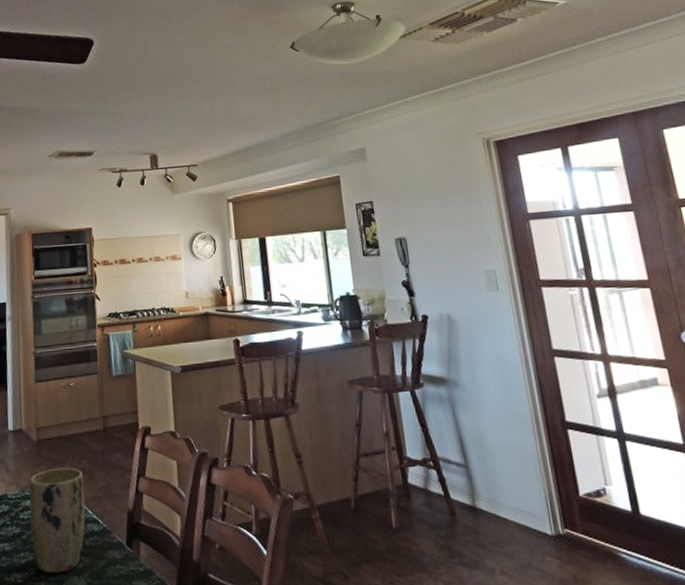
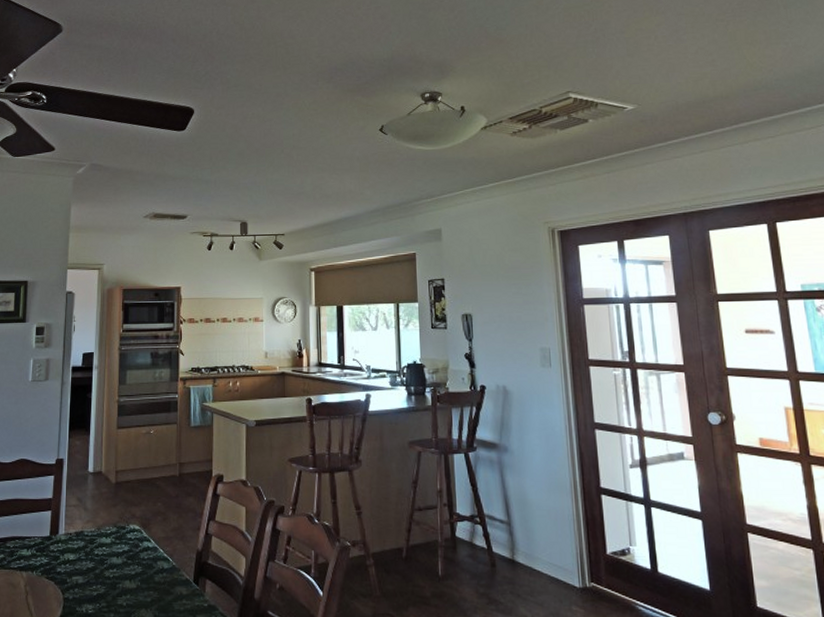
plant pot: present [29,467,86,573] -> none [104,509,158,605]

